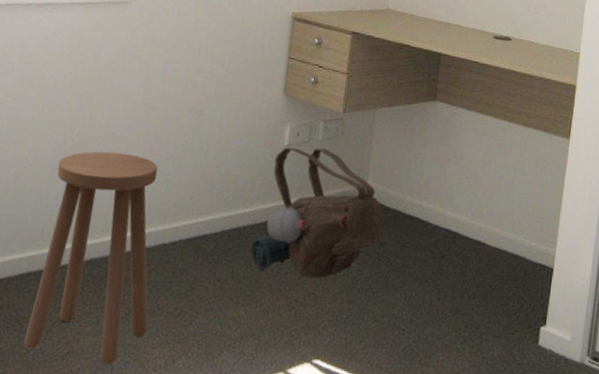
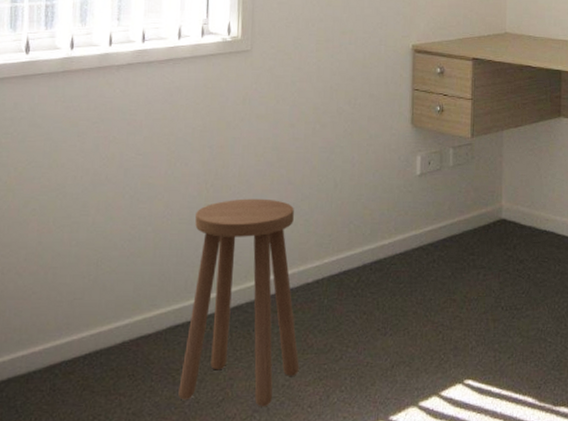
backpack: present [251,147,386,278] -> none [394,174,522,301]

